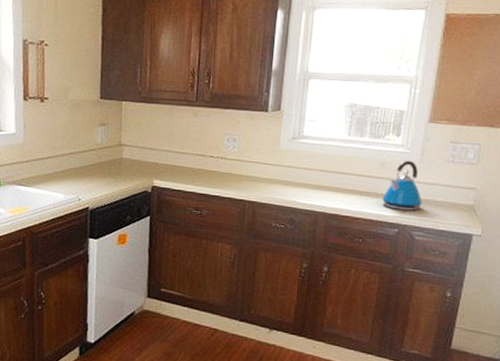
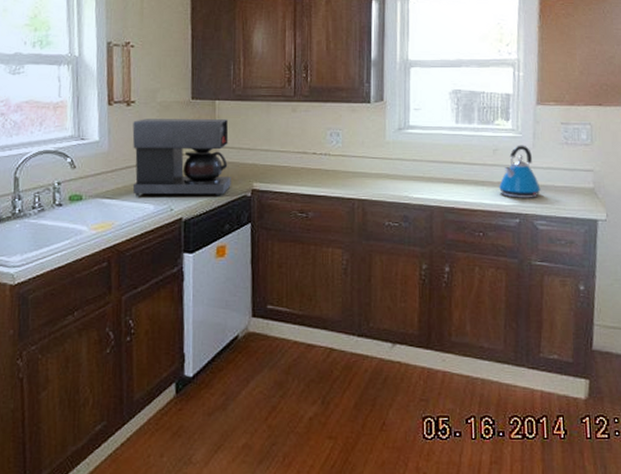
coffee maker: none [45,115,134,190] -> present [132,119,231,197]

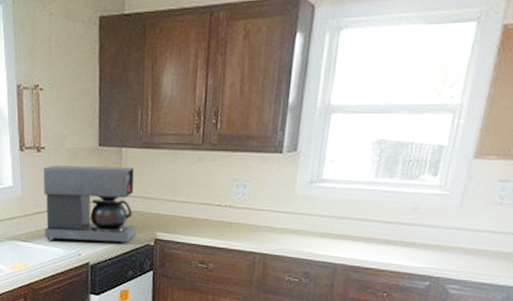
kettle: present [498,145,541,198] -> none [411,203,460,261]

